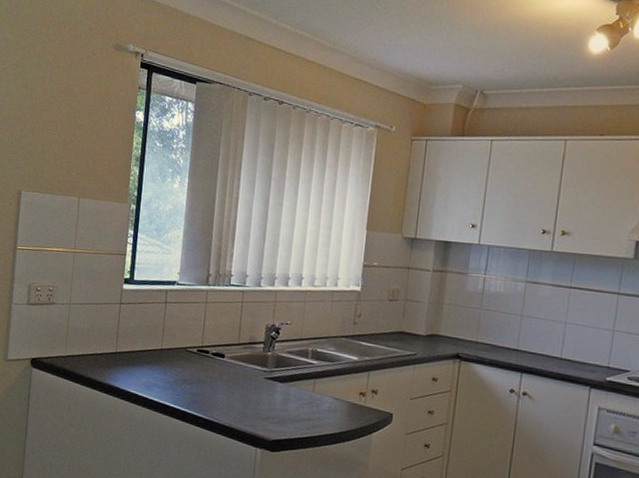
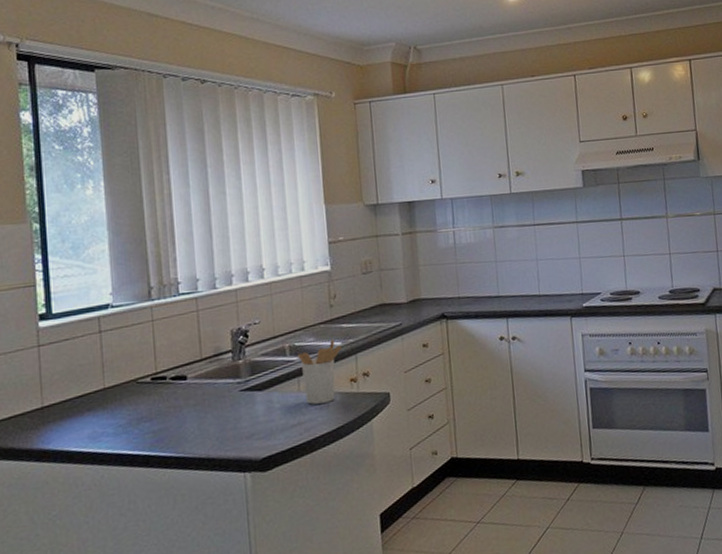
utensil holder: none [318,353,358,408] -> present [298,339,342,405]

